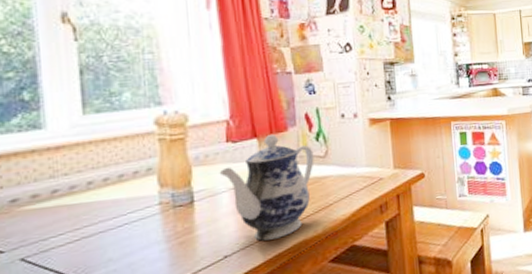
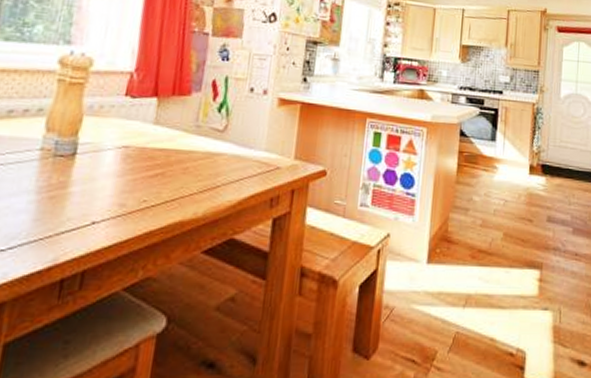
teapot: present [219,134,314,241] -> none [109,96,213,214]

